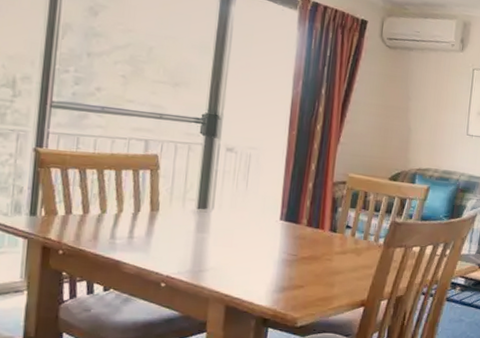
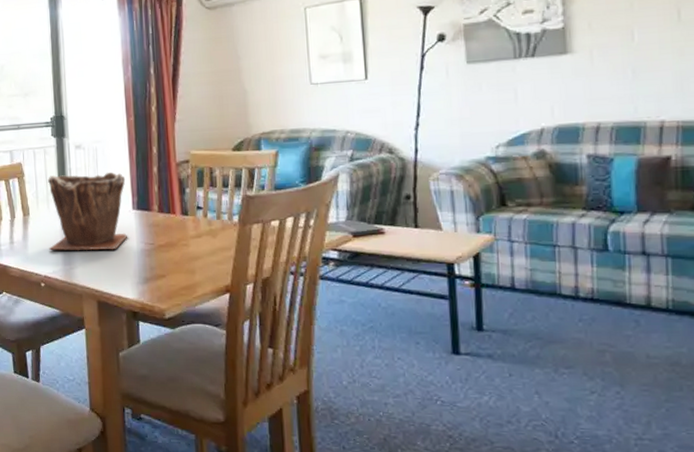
plant pot: none [177,174,278,257] -> present [48,172,128,251]

